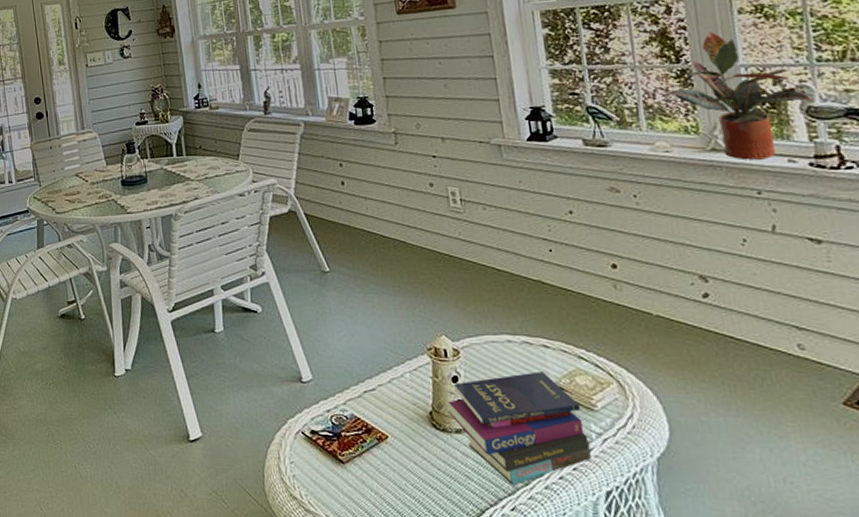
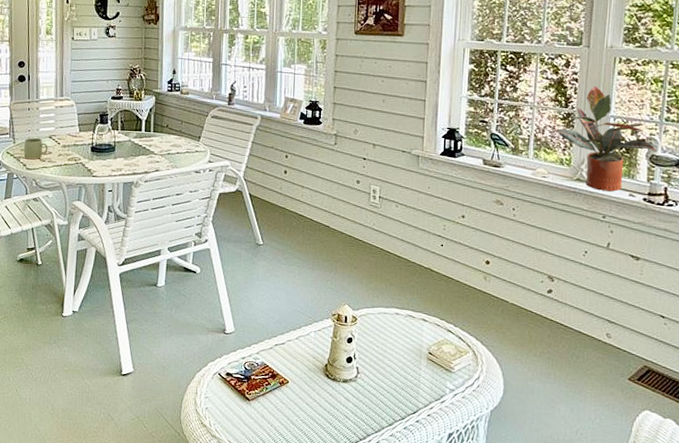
mug: none [50,178,76,203] -> present [23,138,48,160]
books: present [448,371,591,485] -> none [341,339,443,425]

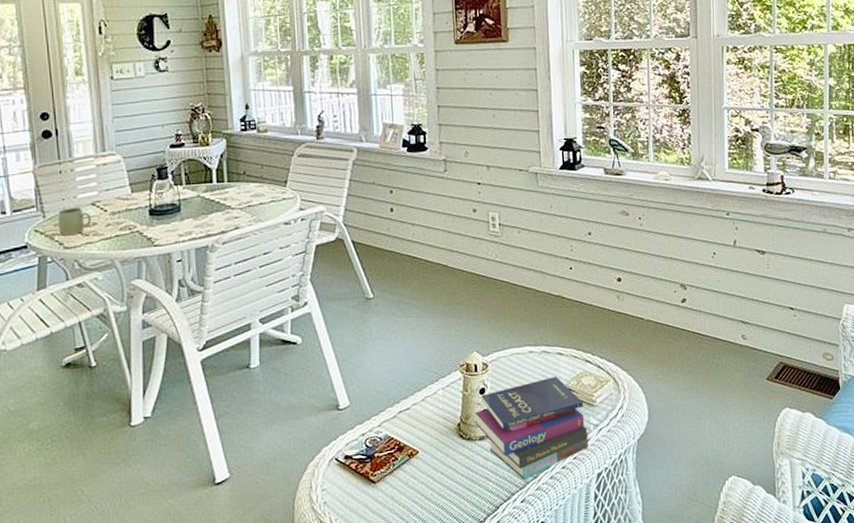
books: none [341,339,443,425] -> present [474,376,588,480]
potted plant: present [555,86,656,193] -> none [672,78,769,188]

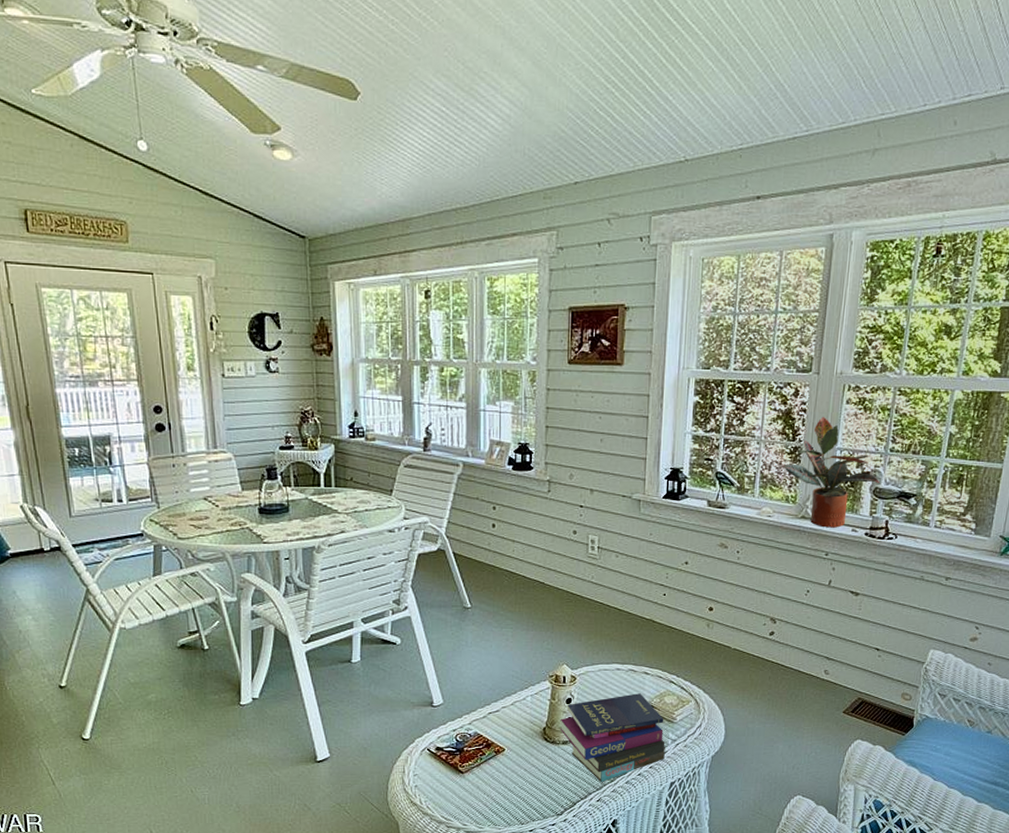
mug: present [57,207,92,236] -> none [171,501,204,527]
potted plant: none [672,78,769,188] -> present [781,416,879,529]

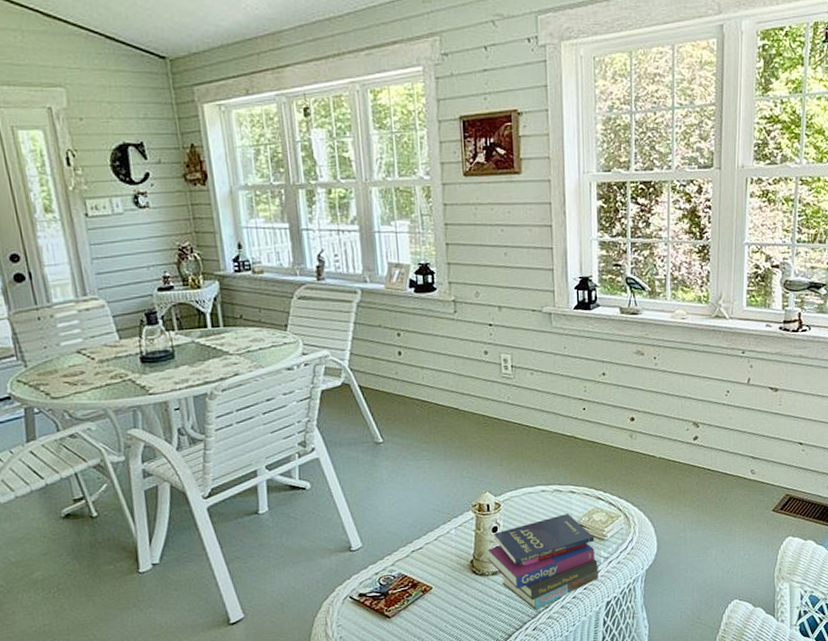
potted plant: present [781,416,879,529] -> none [691,212,789,326]

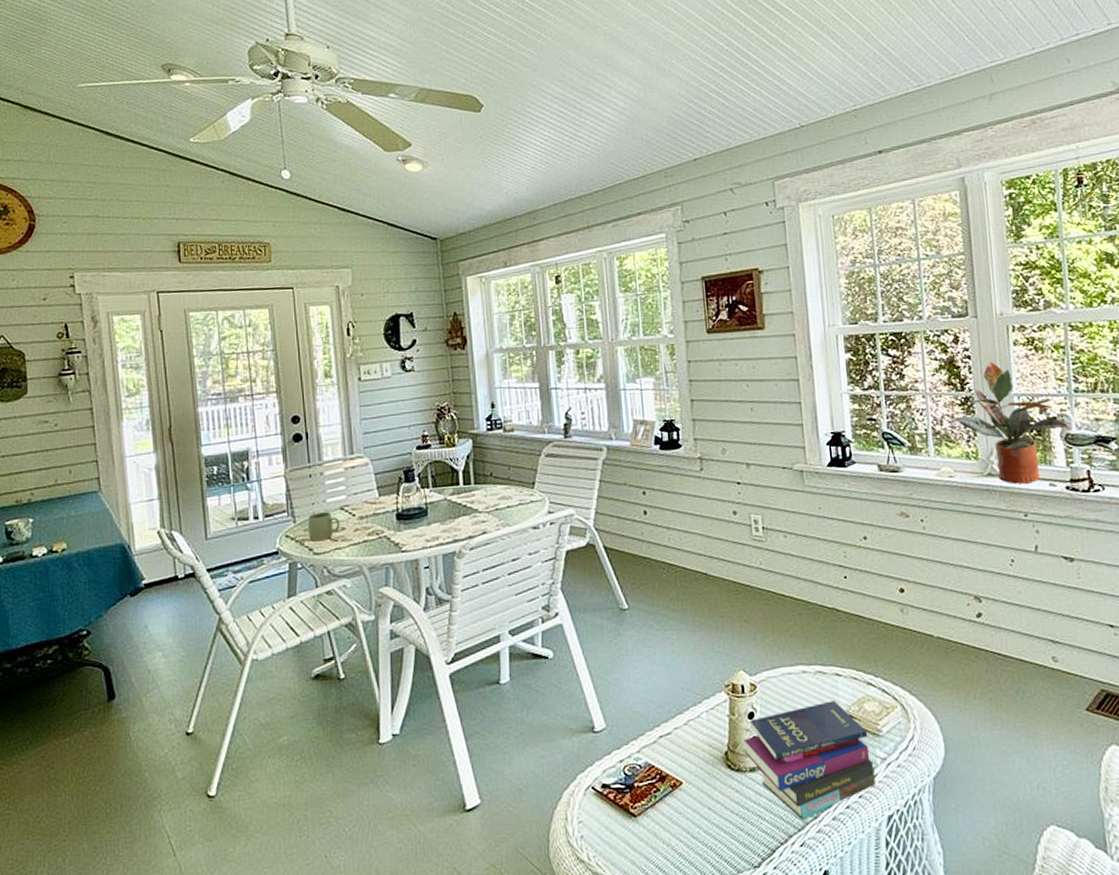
mug: none [40,356,79,386] -> present [307,512,340,542]
potted plant: none [691,212,789,326] -> present [954,361,1070,485]

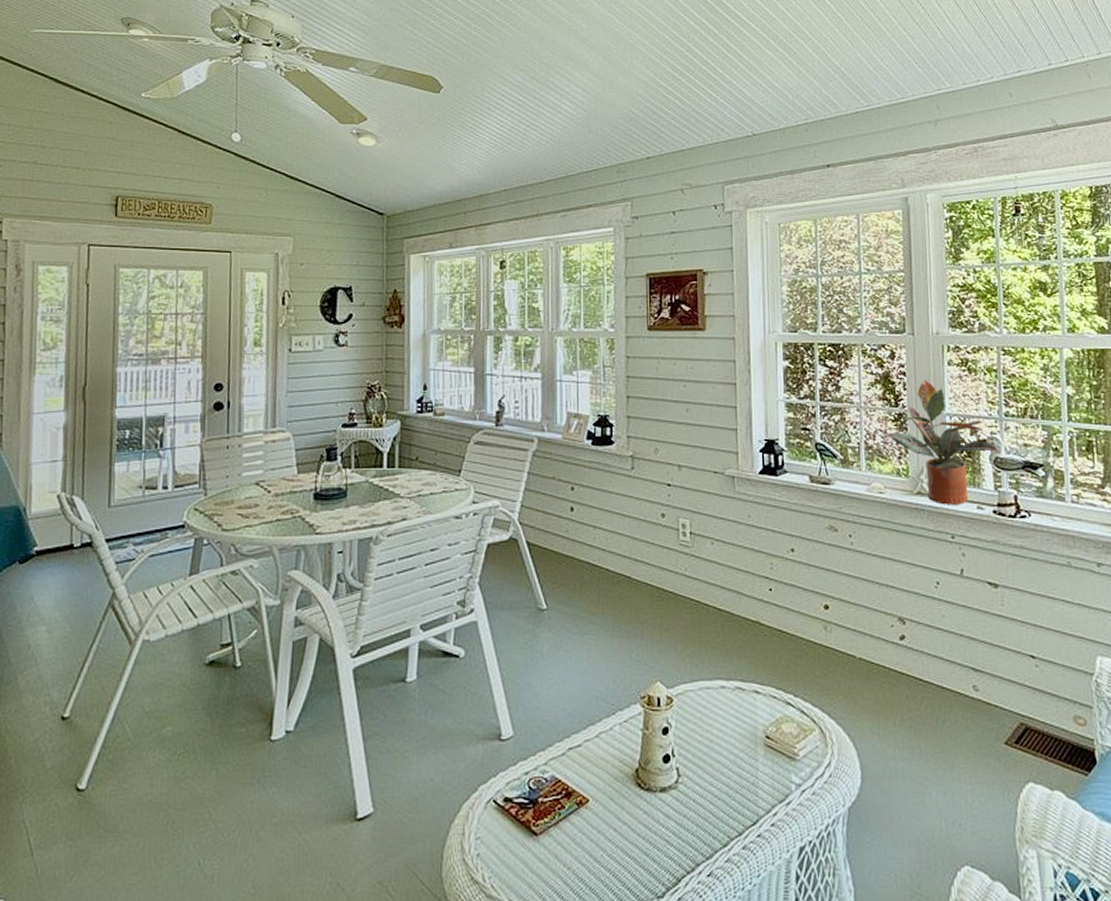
mug: present [307,512,340,542] -> none [218,487,254,517]
books: present [743,701,876,820] -> none [655,720,789,847]

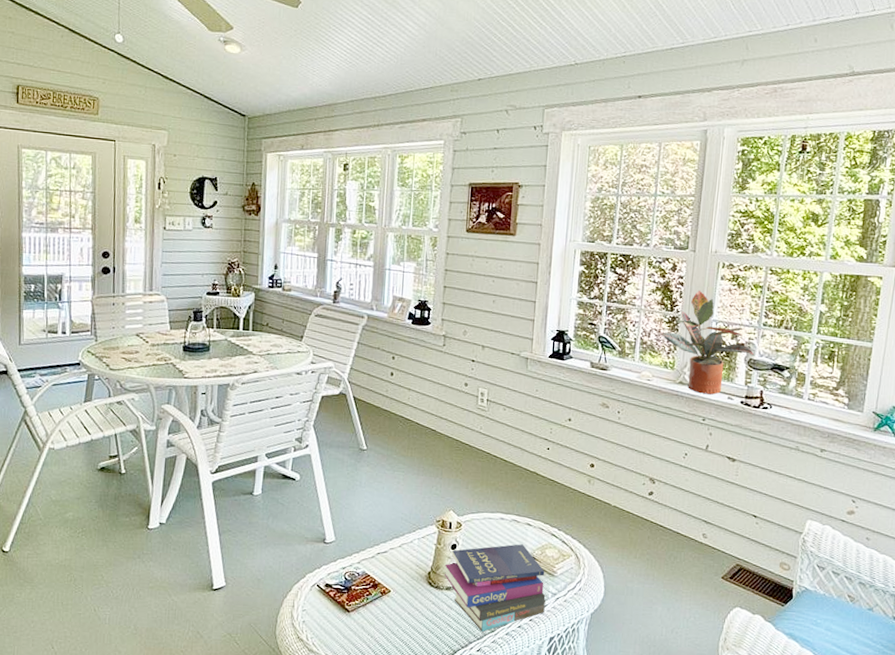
books: none [655,720,789,847] -> present [444,544,546,632]

